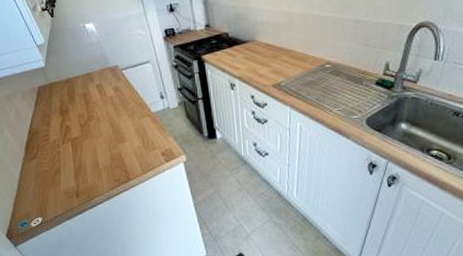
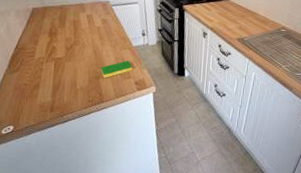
dish sponge: none [121,129,157,153] -> present [101,60,133,78]

